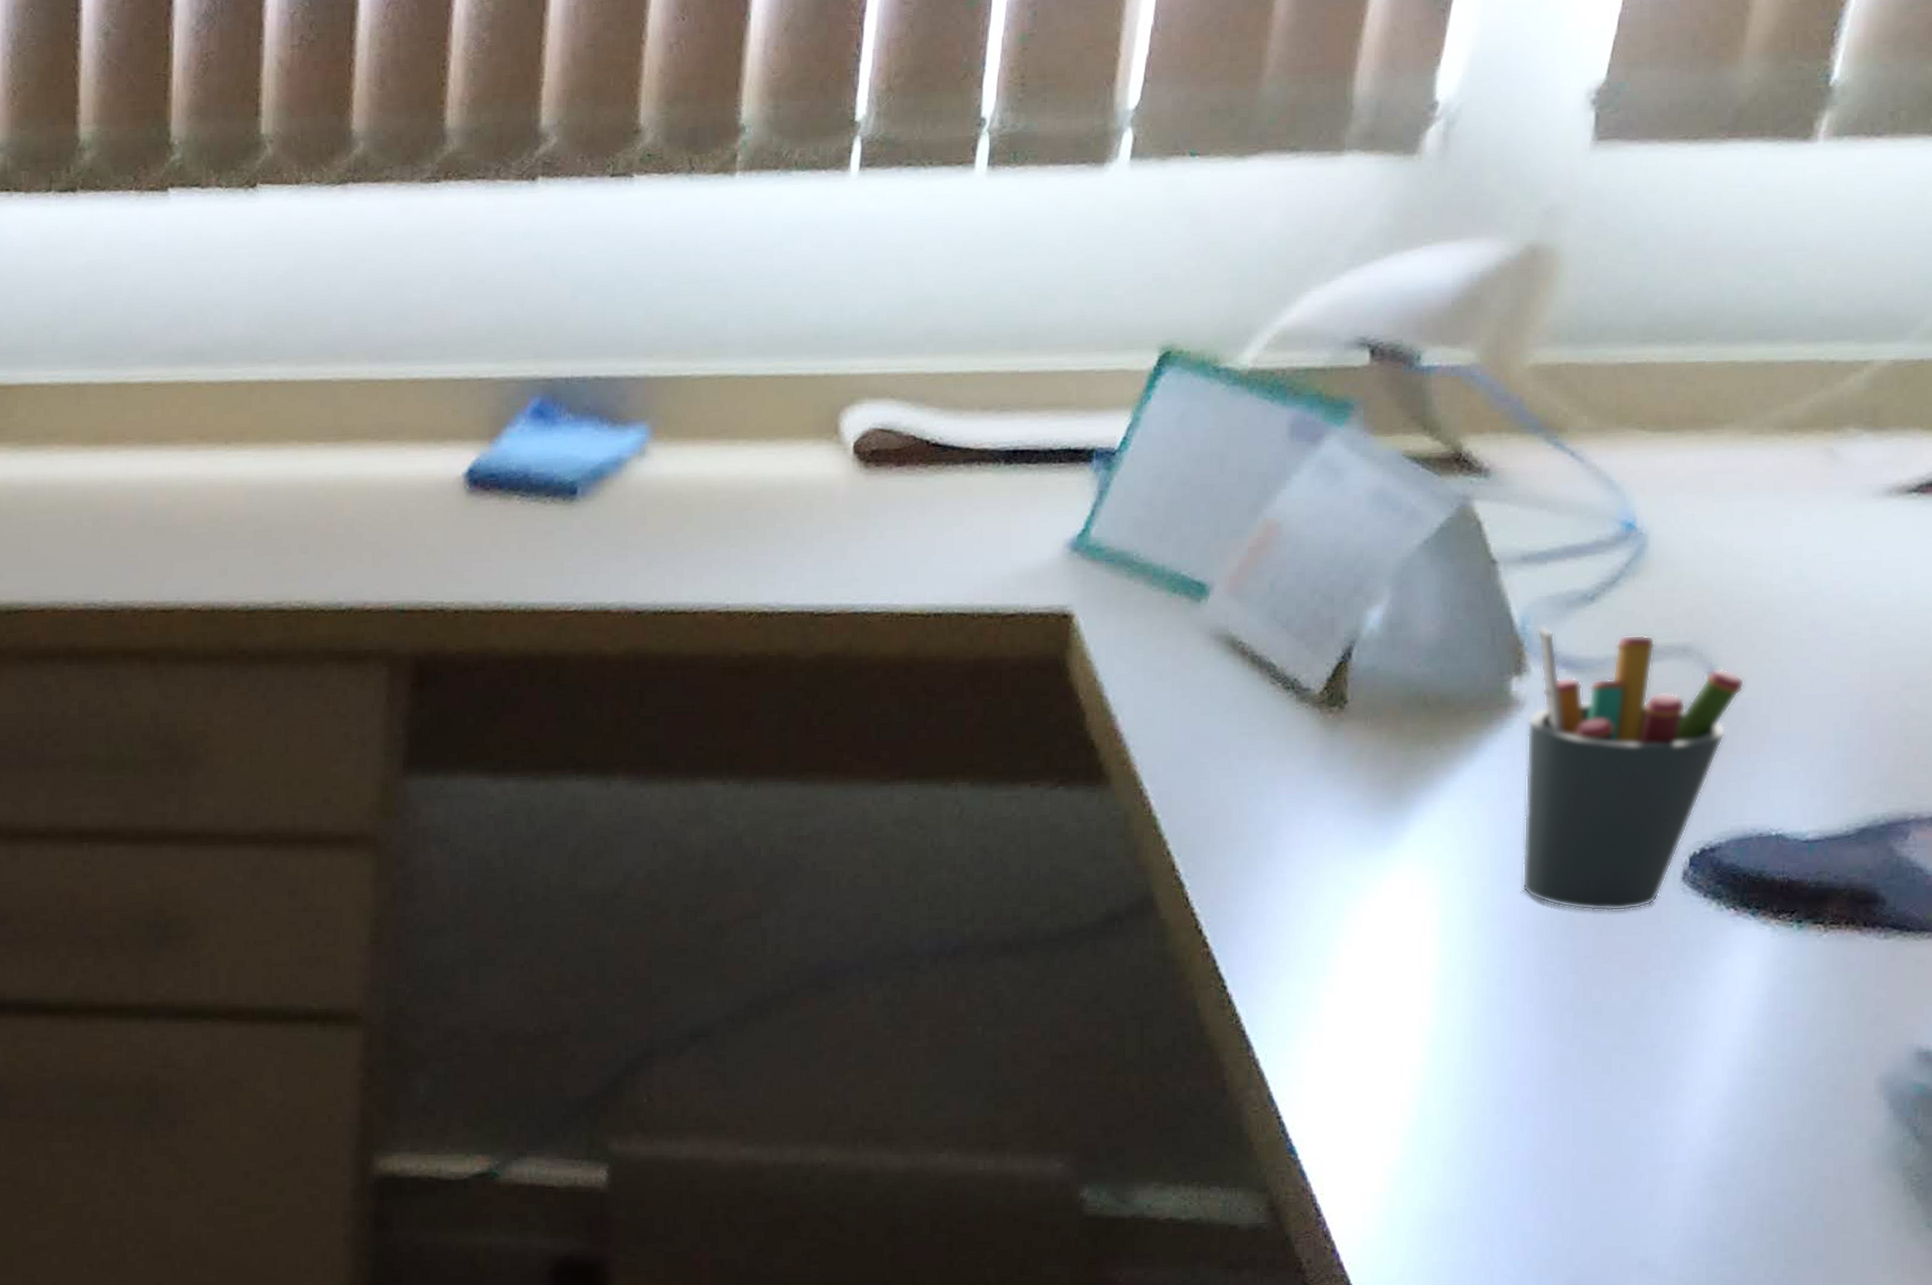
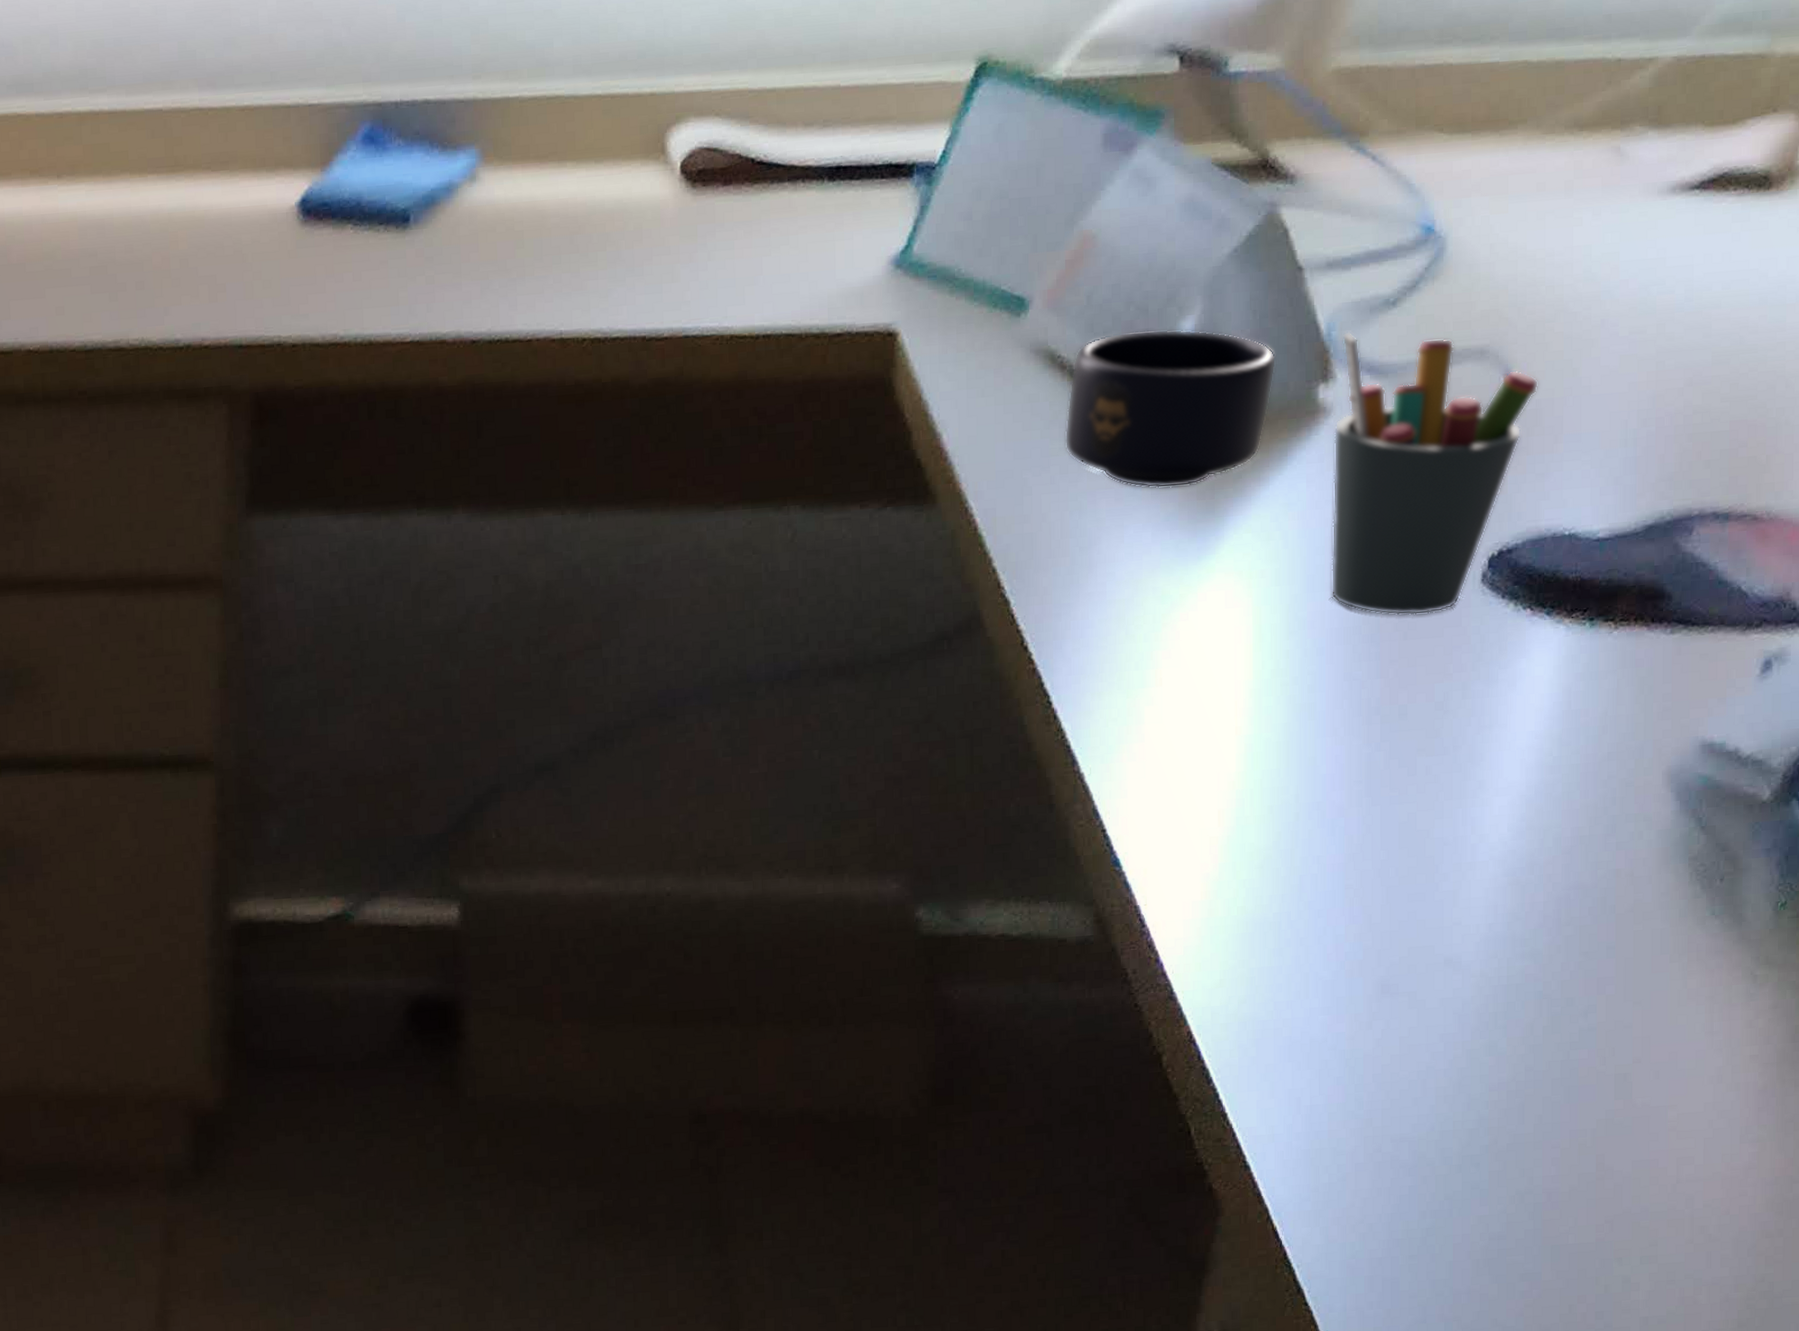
mug: none [1244,618,1468,777] -> present [1064,329,1277,489]

